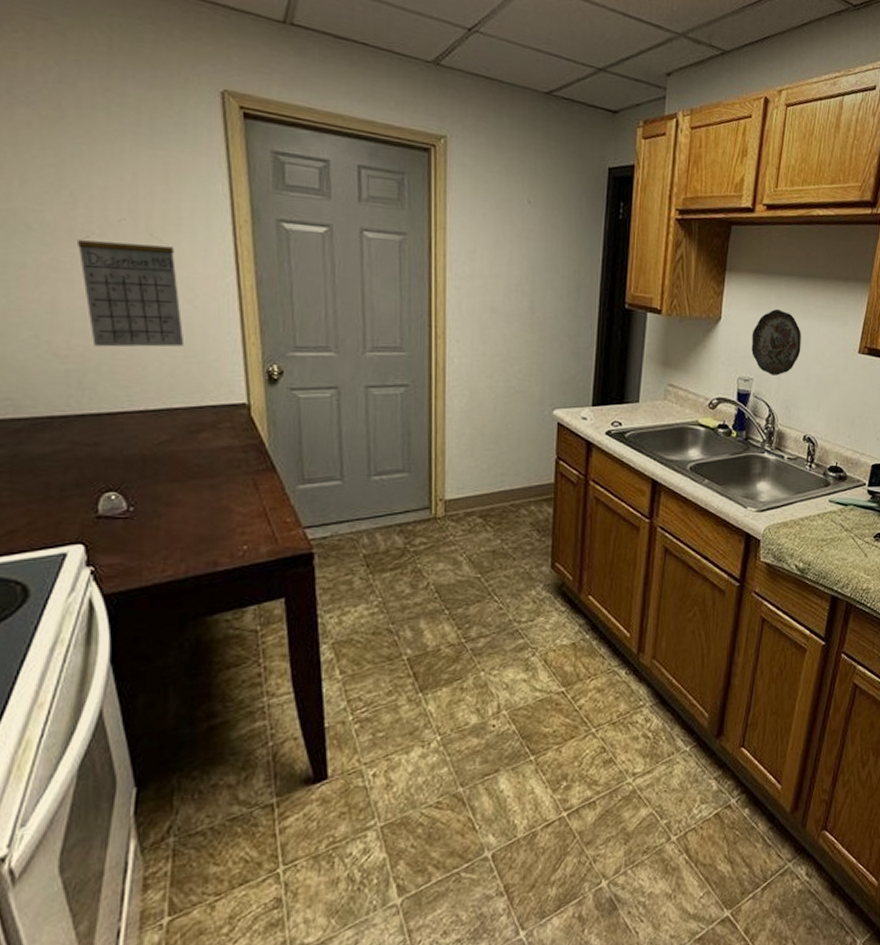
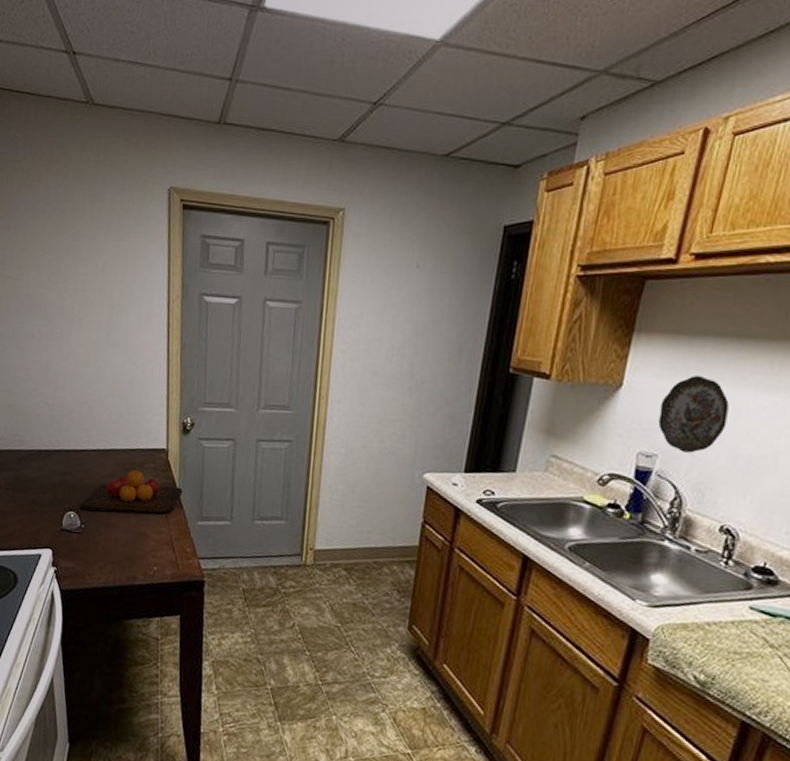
calendar: present [78,219,185,347] -> none [65,298,127,400]
chopping board: none [126,432,275,487] -> present [81,470,183,514]

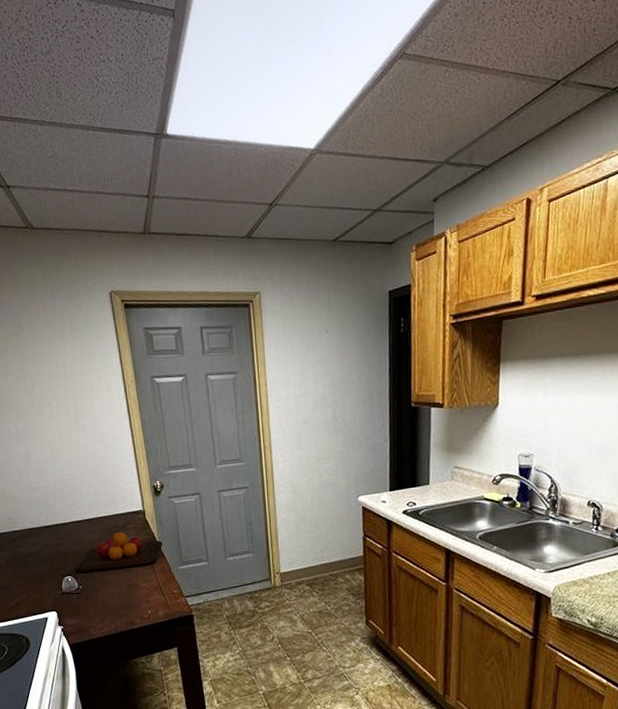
decorative plate: present [658,376,729,453] -> none [529,389,580,449]

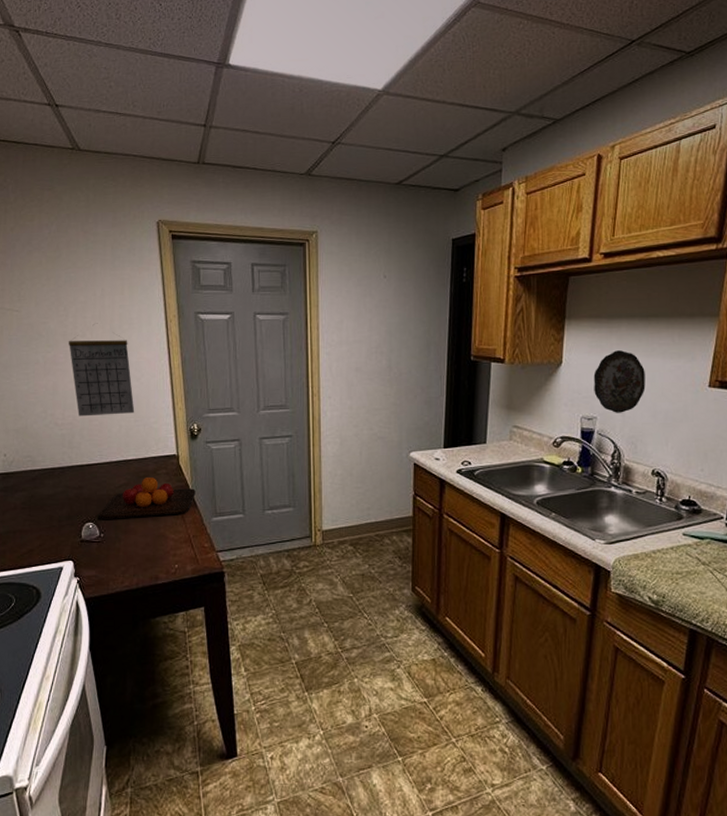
calendar: none [37,392,102,480] -> present [69,323,135,417]
decorative plate: none [529,389,580,449] -> present [593,350,646,413]

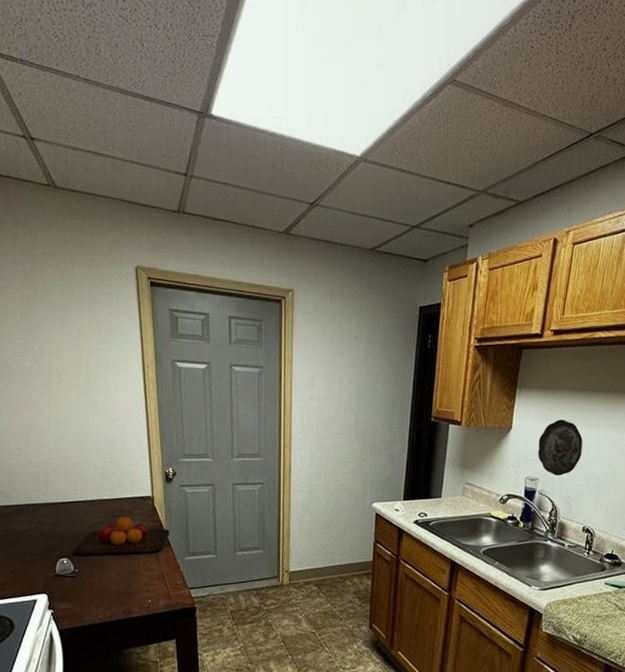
calendar: present [69,323,135,417] -> none [44,364,111,456]

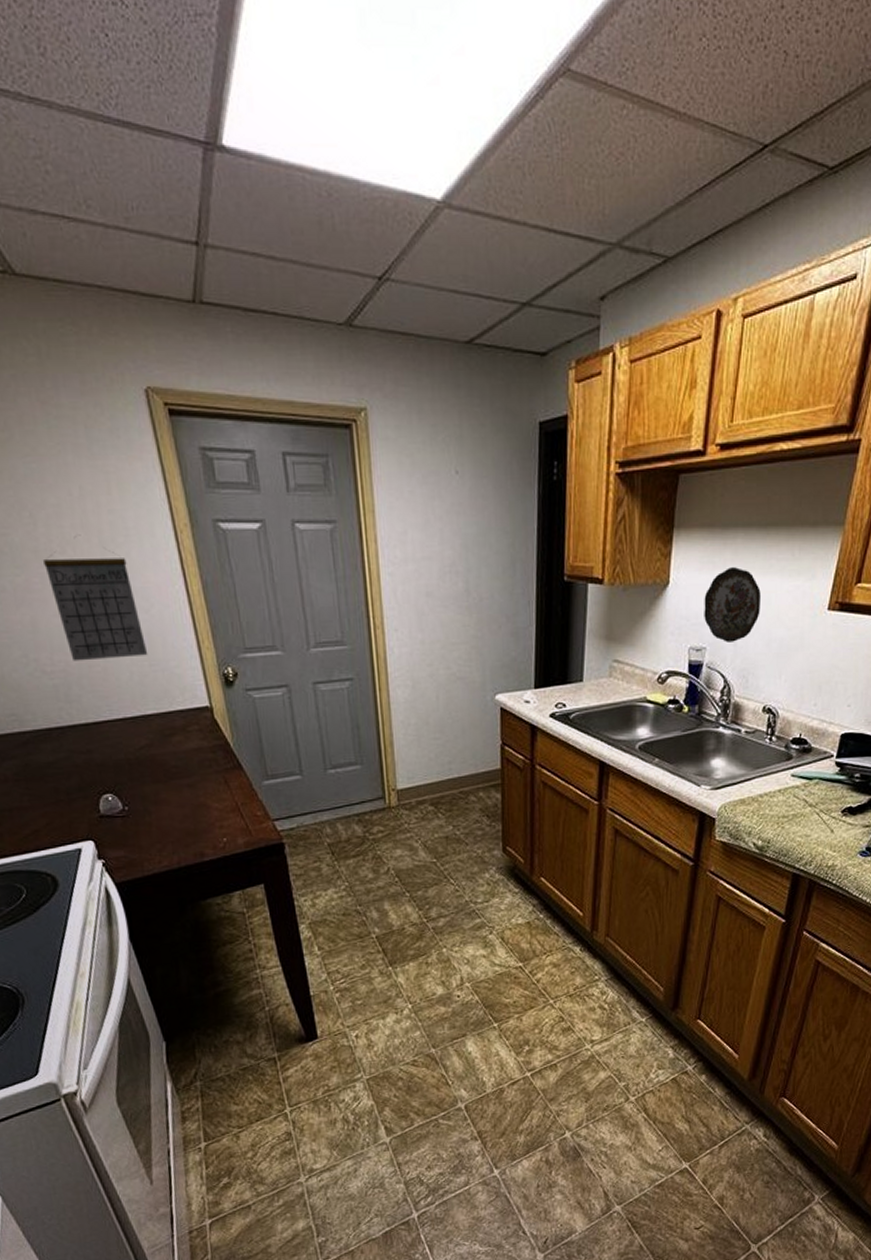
calendar: none [44,364,111,456] -> present [44,534,148,661]
chopping board: present [73,517,170,556] -> none [118,736,239,789]

